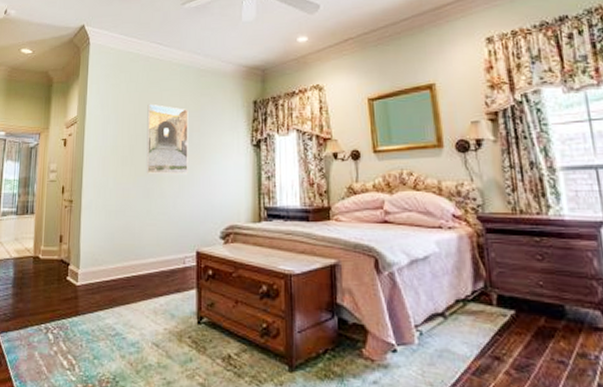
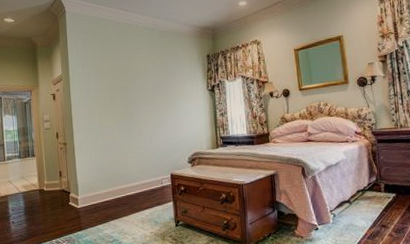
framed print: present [146,104,188,175] -> none [121,61,159,118]

